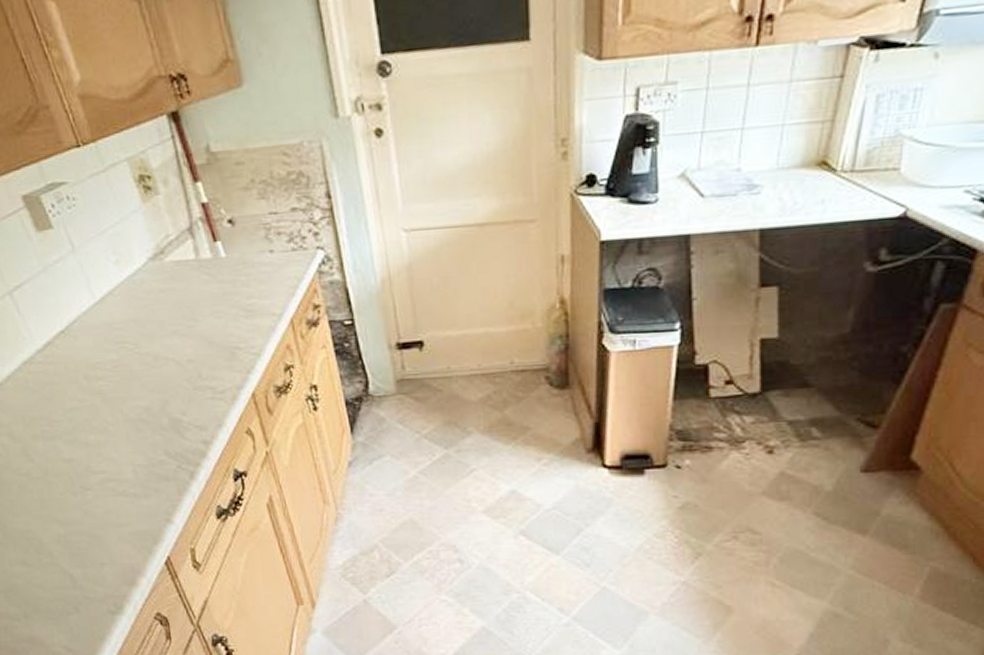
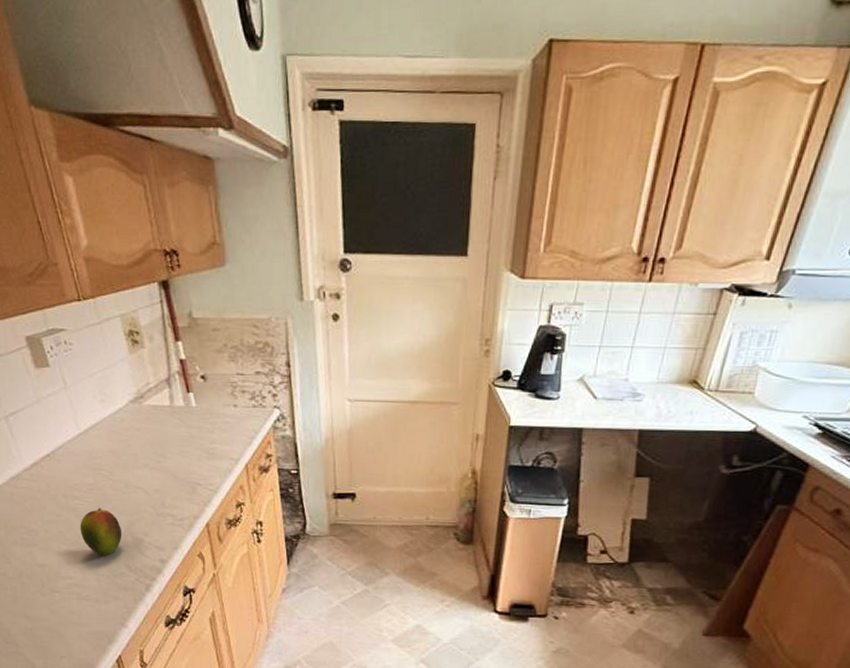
fruit: none [107,387,157,444] -> present [80,508,122,557]

